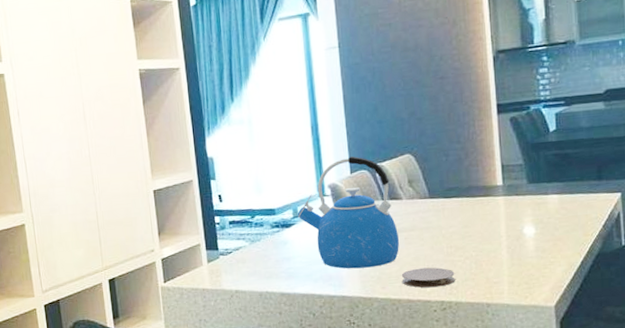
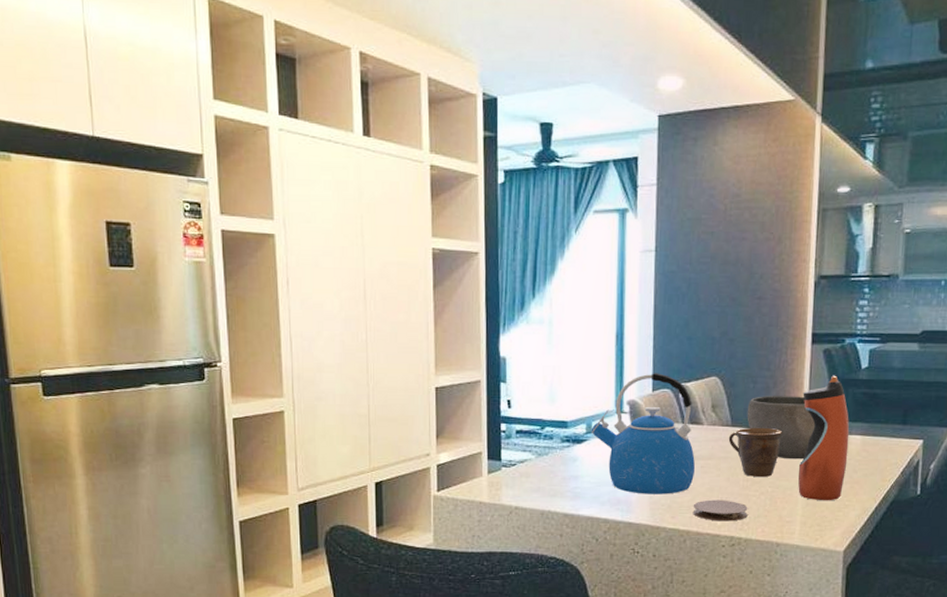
mug: none [427,196,480,244] -> present [728,427,783,478]
bowl: none [442,163,511,224] -> present [747,396,816,460]
water bottle: none [495,140,547,260] -> present [798,375,850,501]

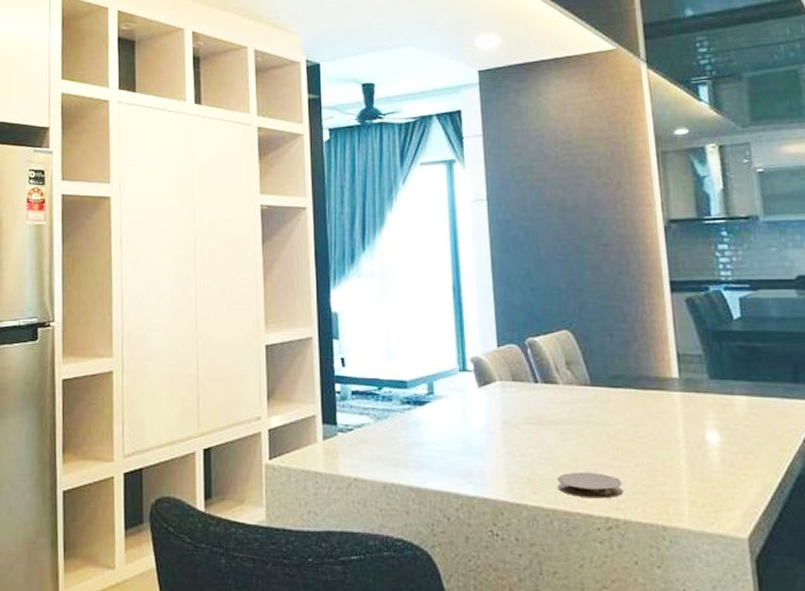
kettle: present [591,373,695,494] -> none [433,327,554,465]
mug: present [728,427,783,478] -> none [589,386,652,446]
bowl: present [747,396,816,460] -> none [606,351,690,425]
water bottle: present [798,375,850,501] -> none [669,327,735,475]

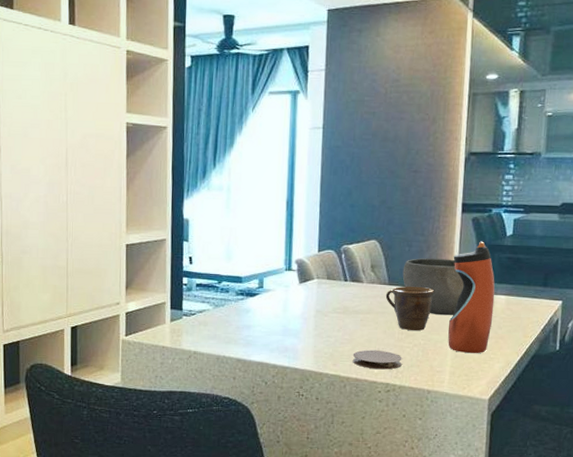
mug: none [589,386,652,446] -> present [385,286,435,331]
bowl: none [606,351,690,425] -> present [402,258,465,316]
water bottle: none [669,327,735,475] -> present [448,241,495,354]

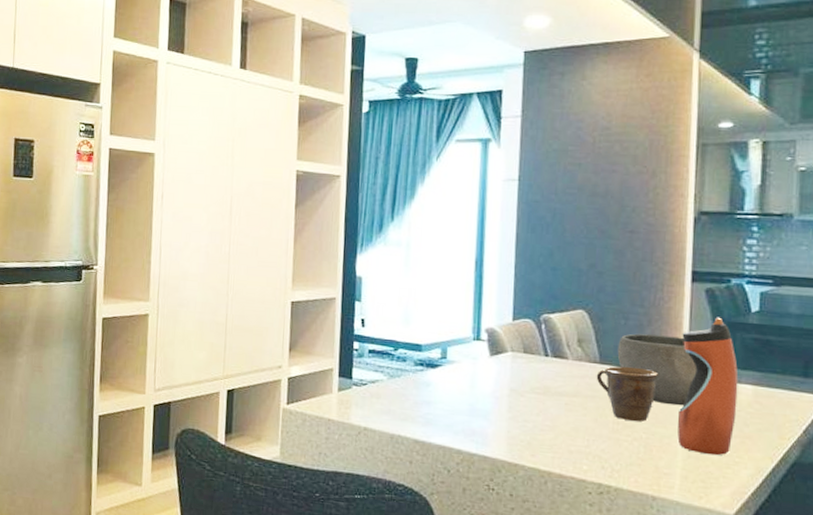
coaster: present [352,350,402,370] -> none [555,440,619,467]

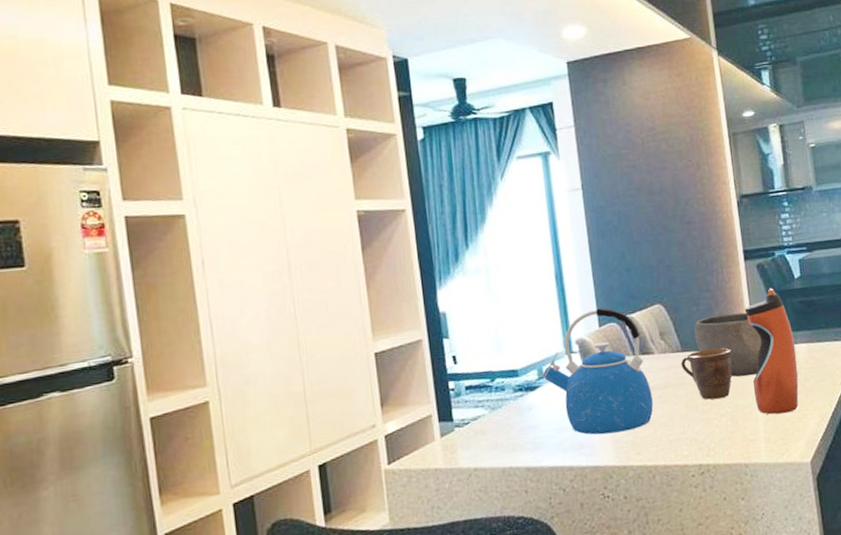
kettle: none [446,302,558,430] -> present [542,308,653,435]

